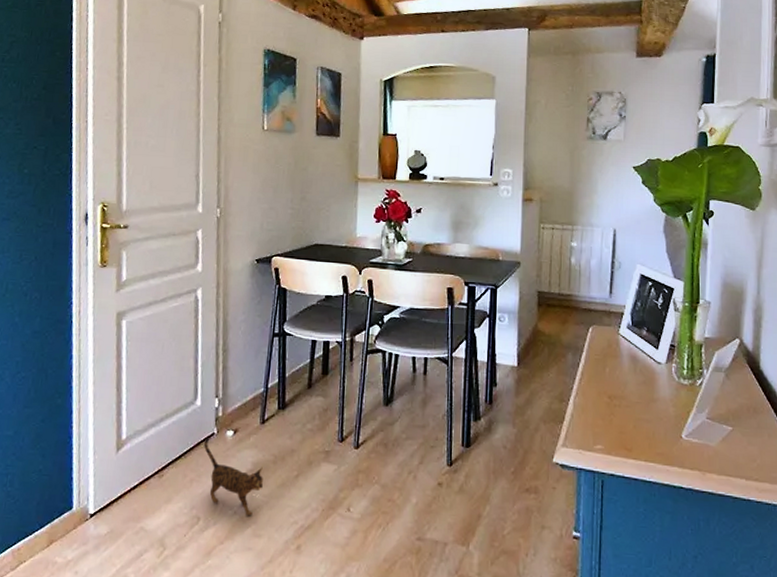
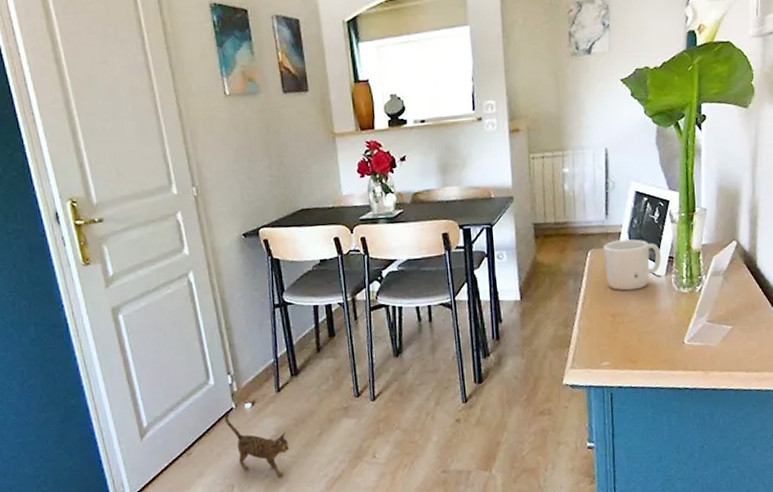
mug: none [605,320,662,374] -> present [603,239,661,291]

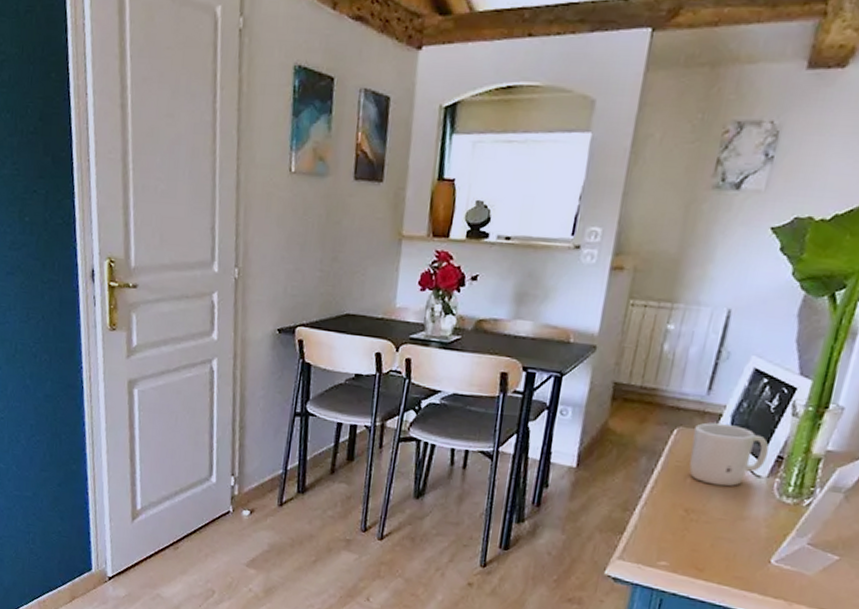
cat: present [224,413,290,477] -> none [218,515,280,595]

